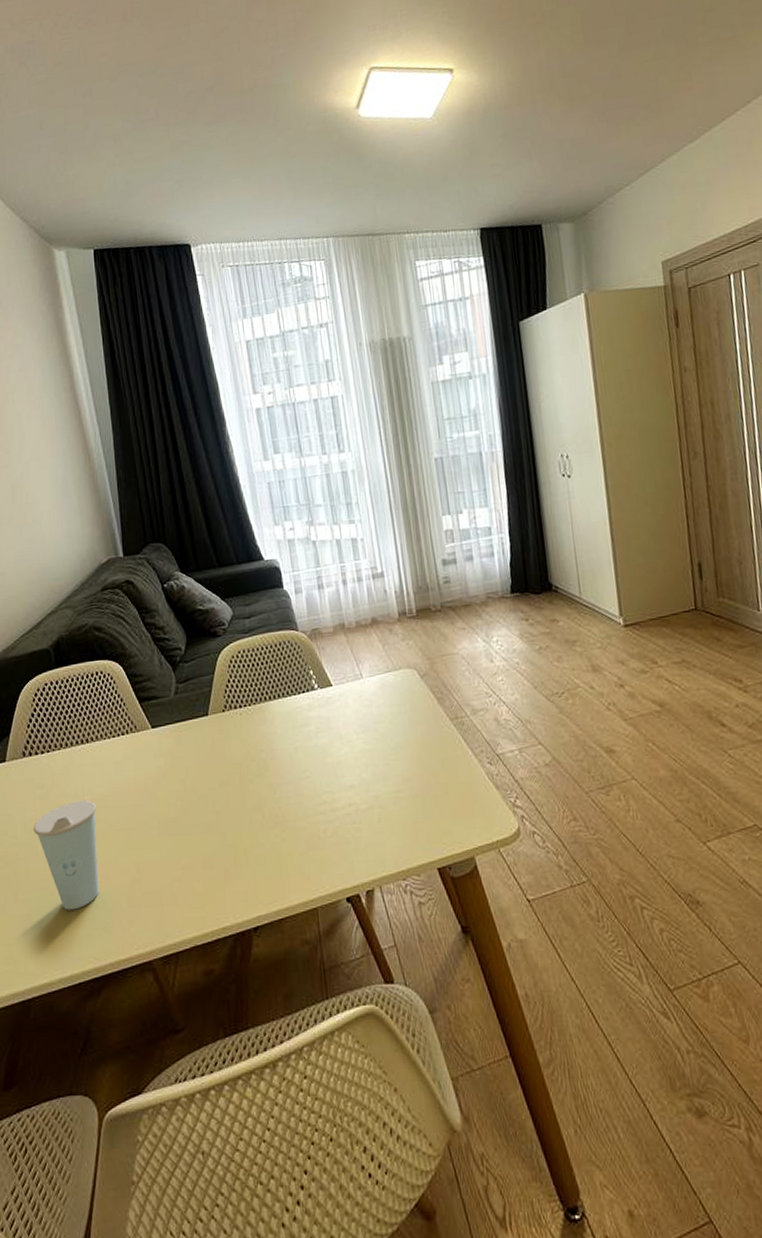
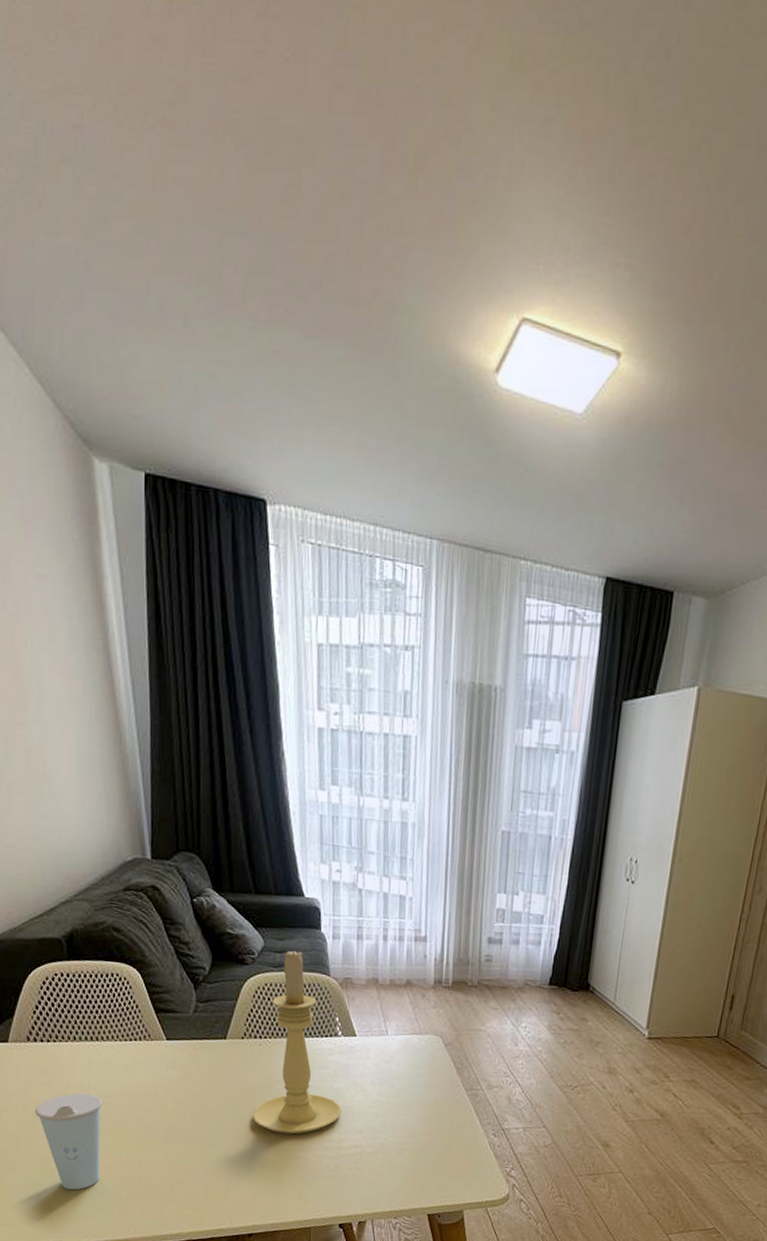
candle holder: none [242,611,331,806] -> present [252,949,342,1134]

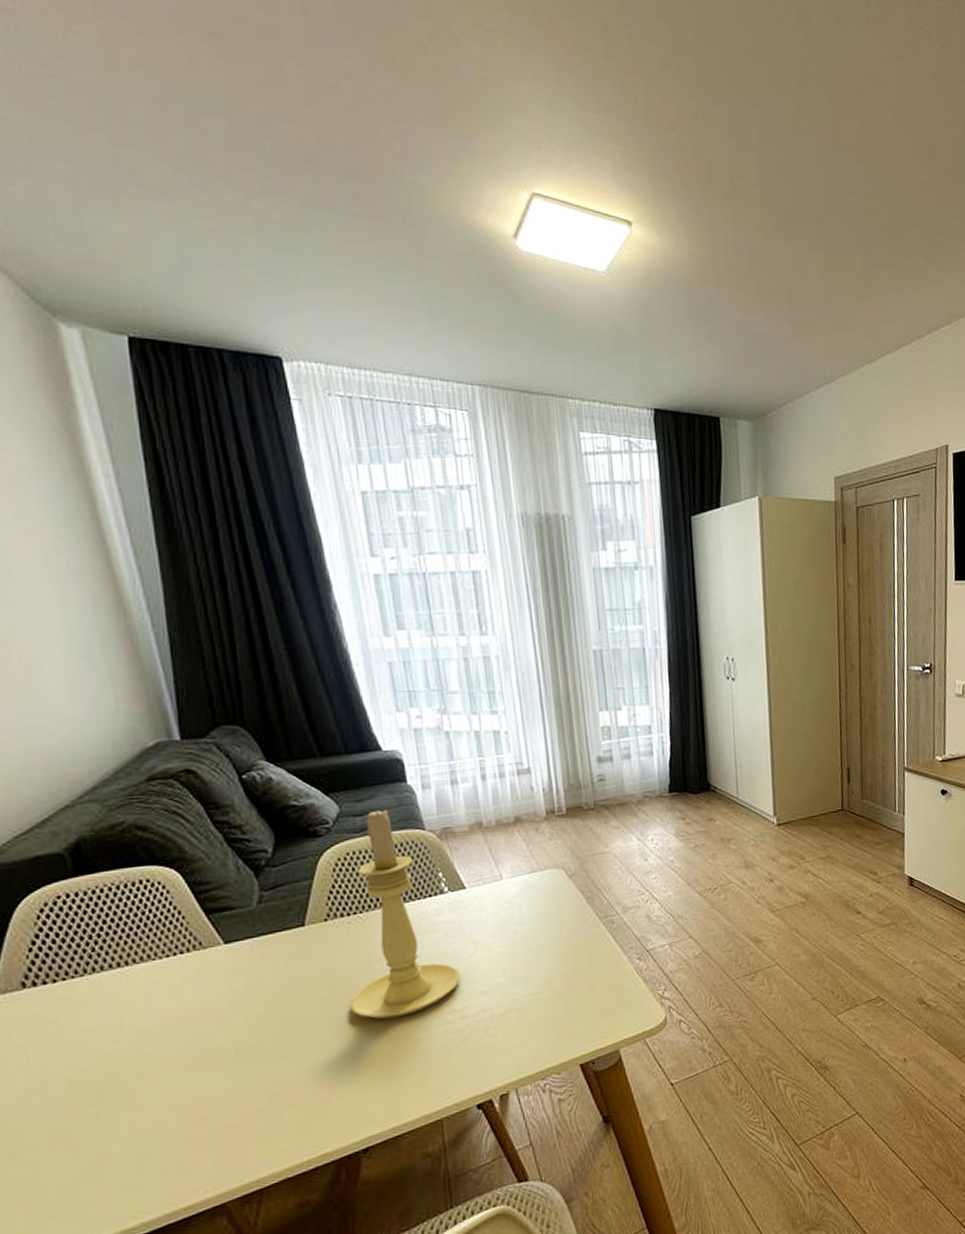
cup: present [35,1093,103,1190] -> none [41,1033,148,1164]

